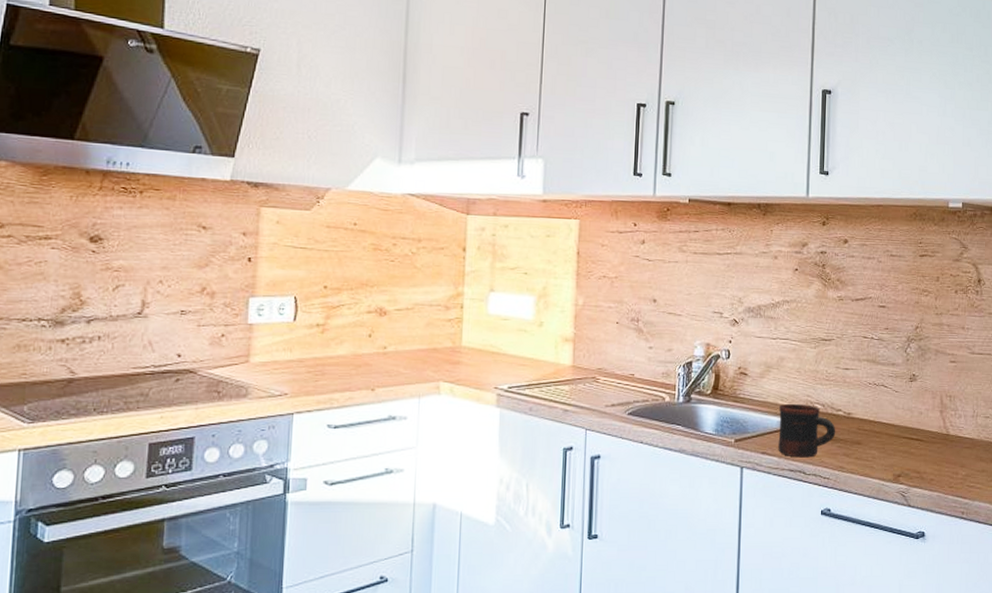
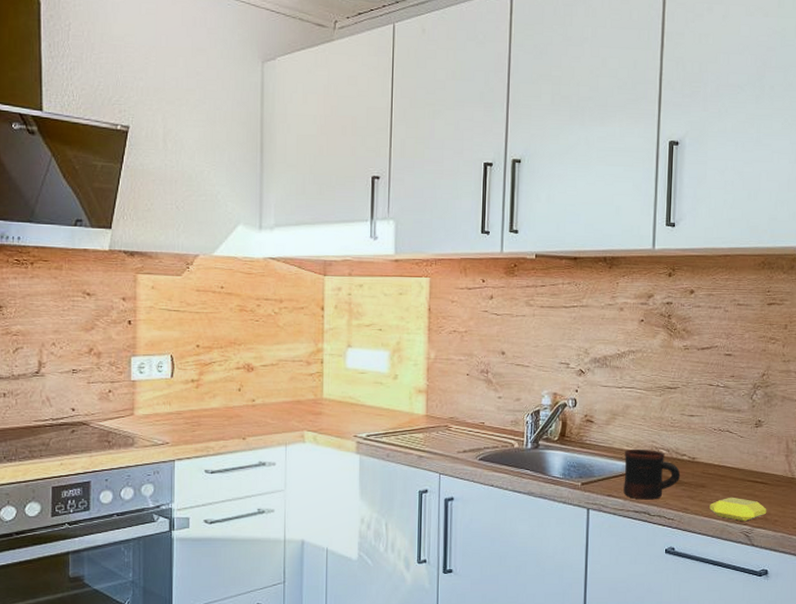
soap bar: none [865,454,923,481] -> present [709,497,767,522]

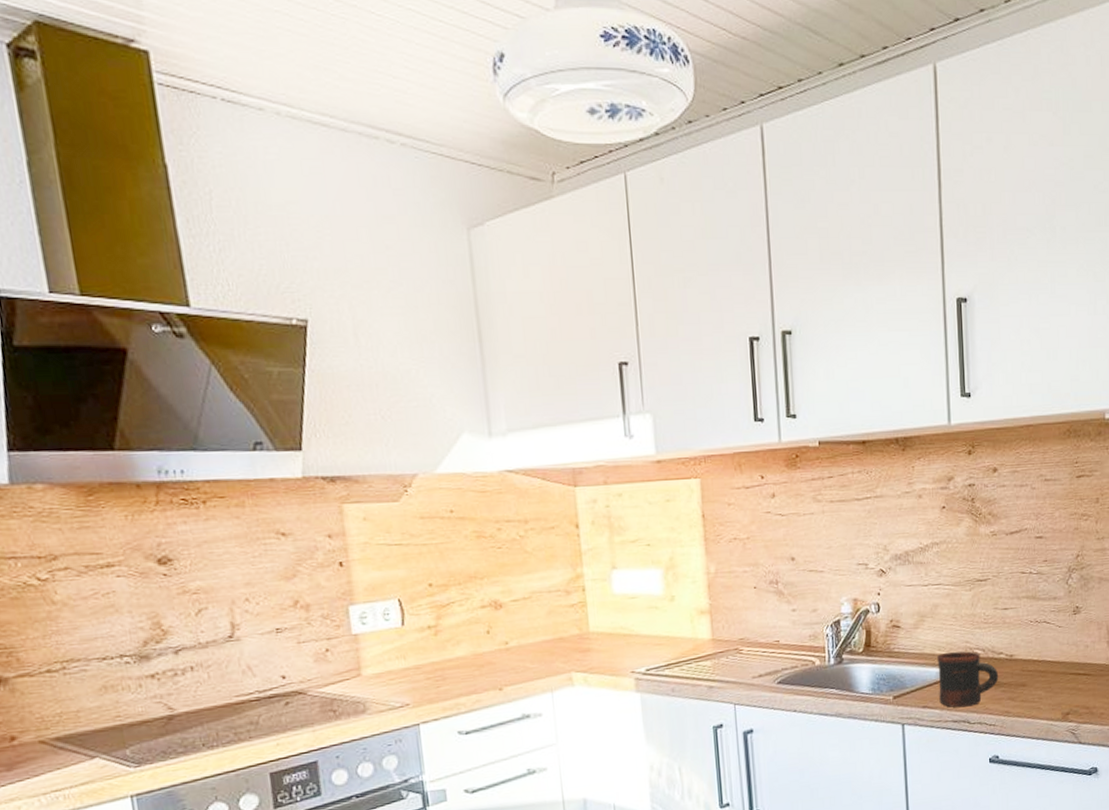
soap bar: present [709,497,767,522] -> none [1032,693,1092,719]

